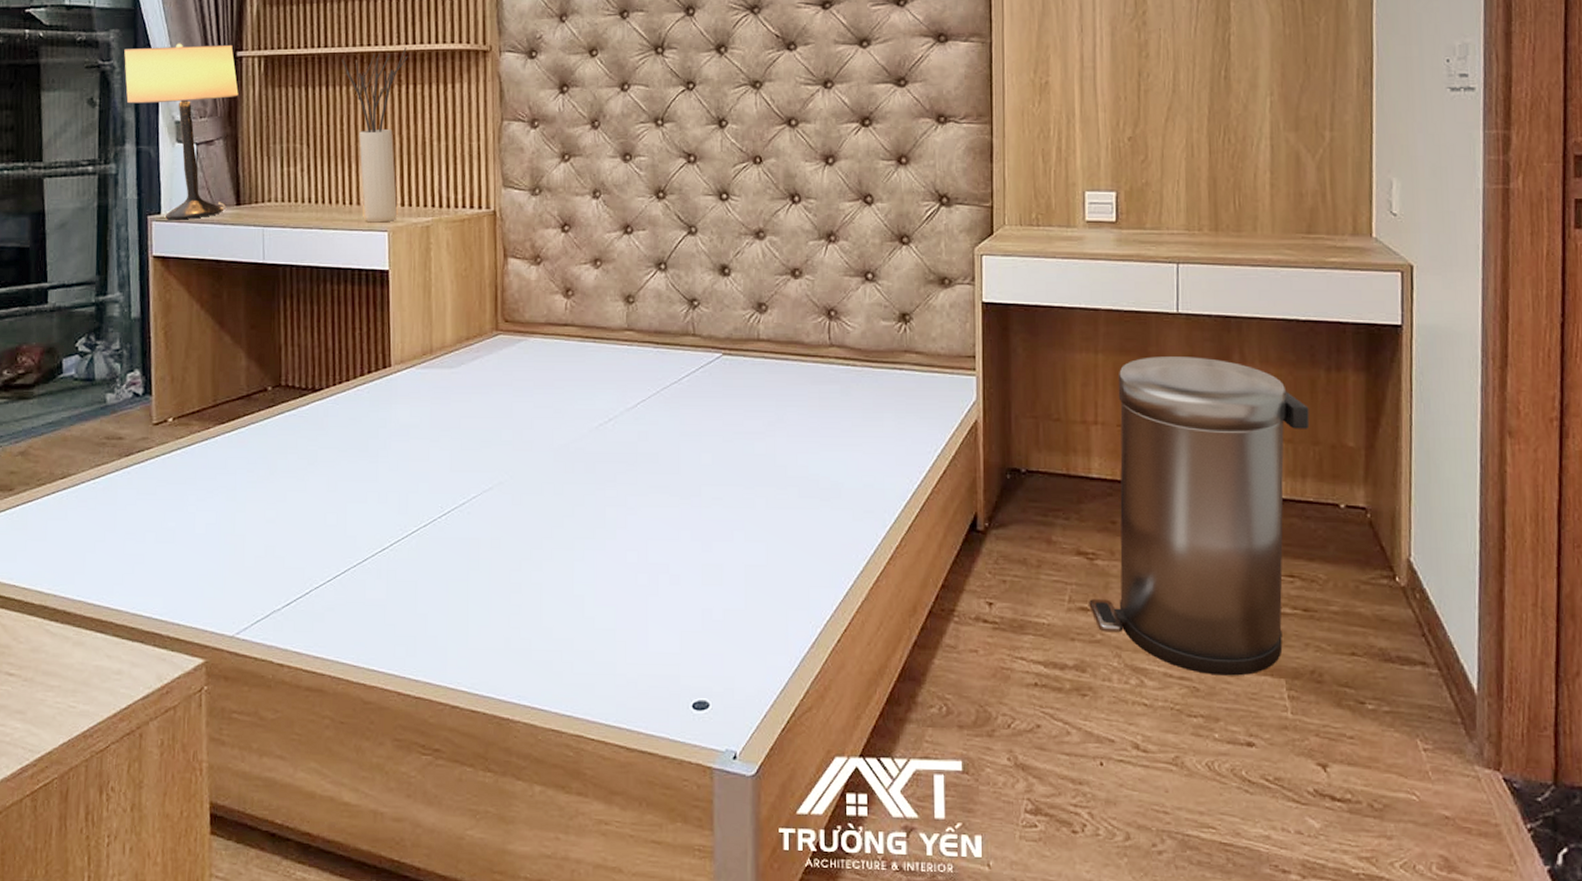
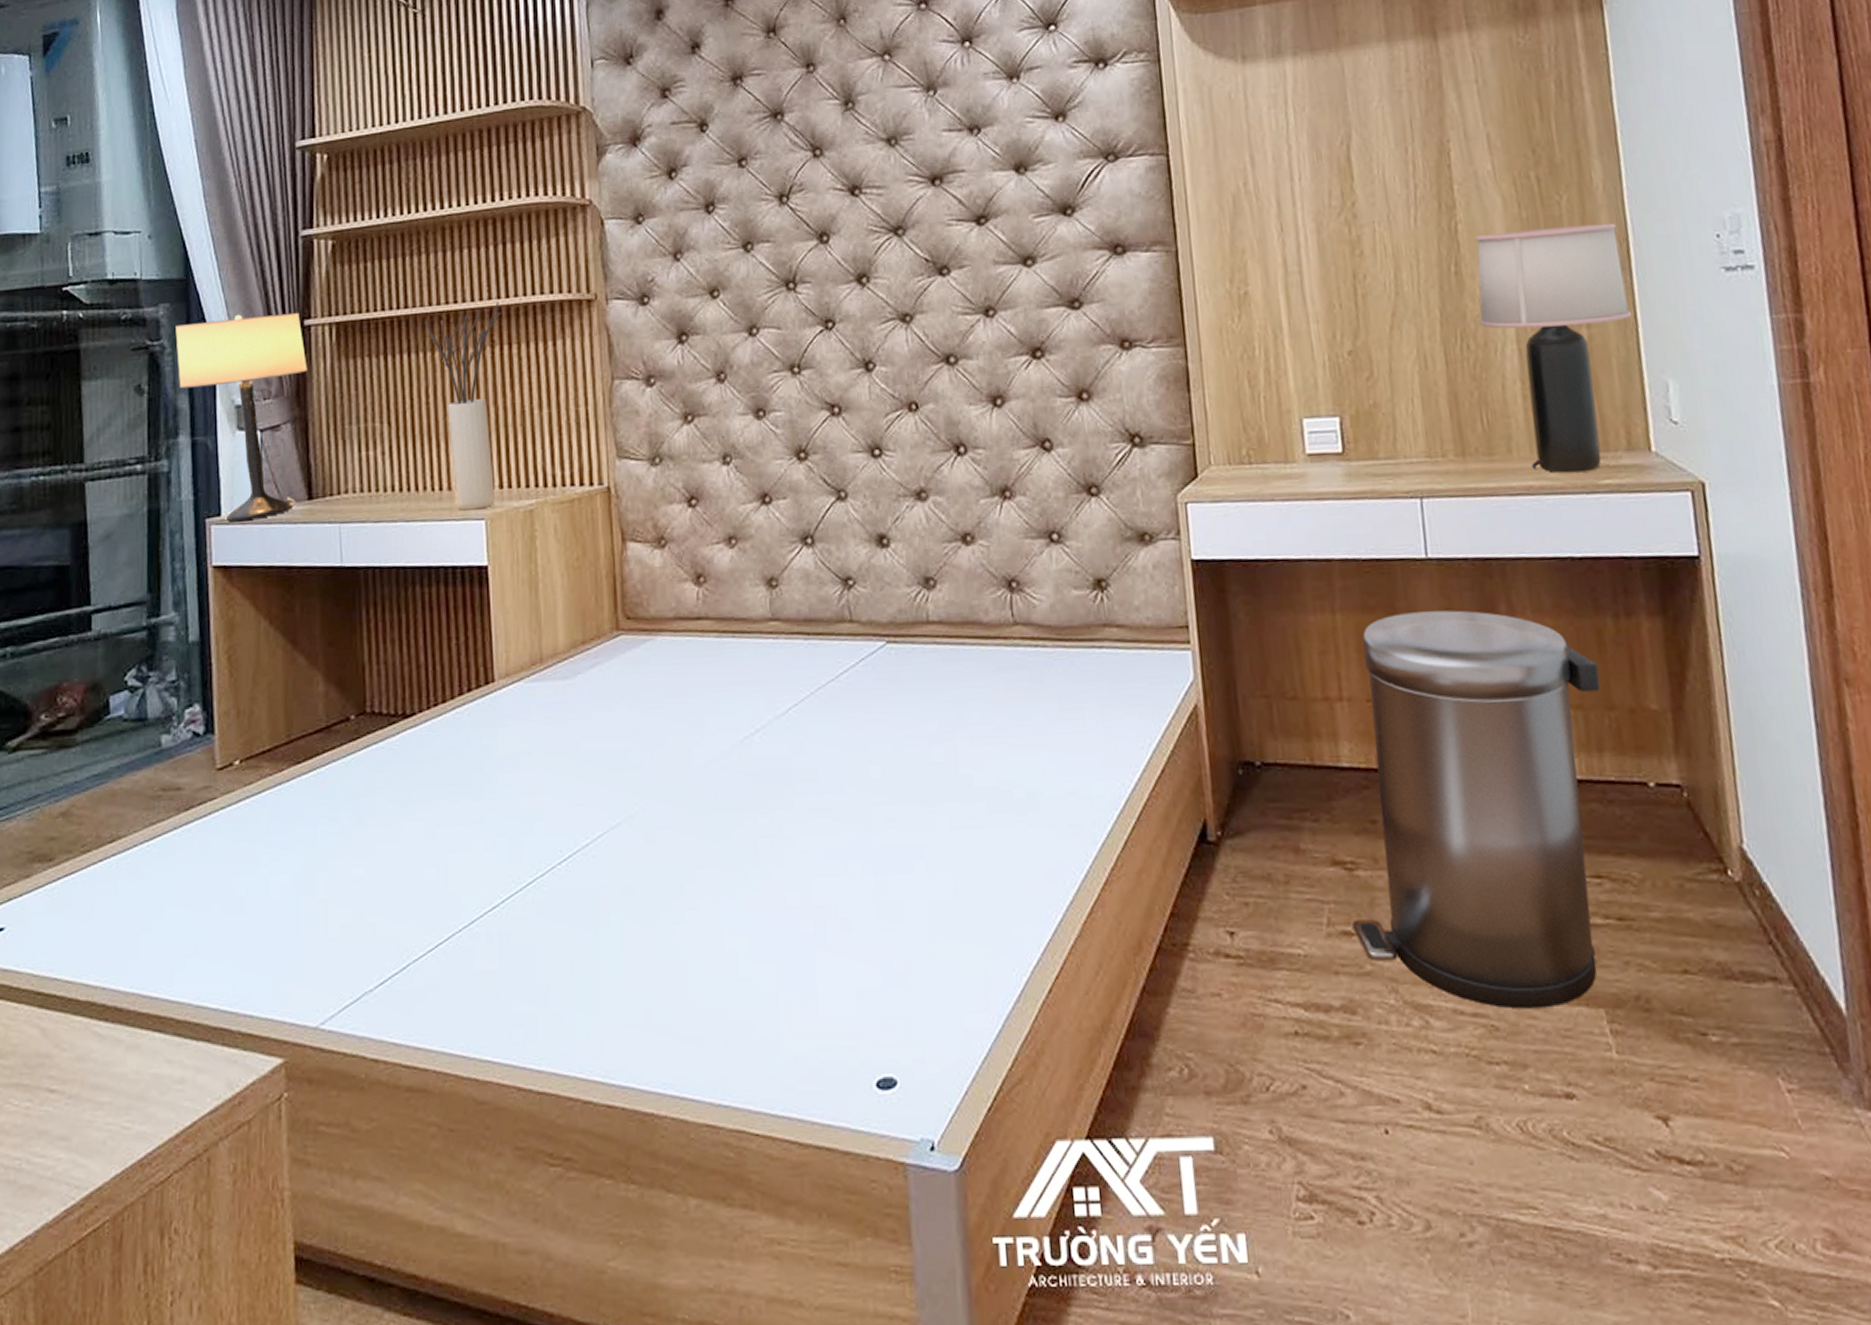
table lamp: none [1240,44,1369,251] -> present [1475,223,1633,474]

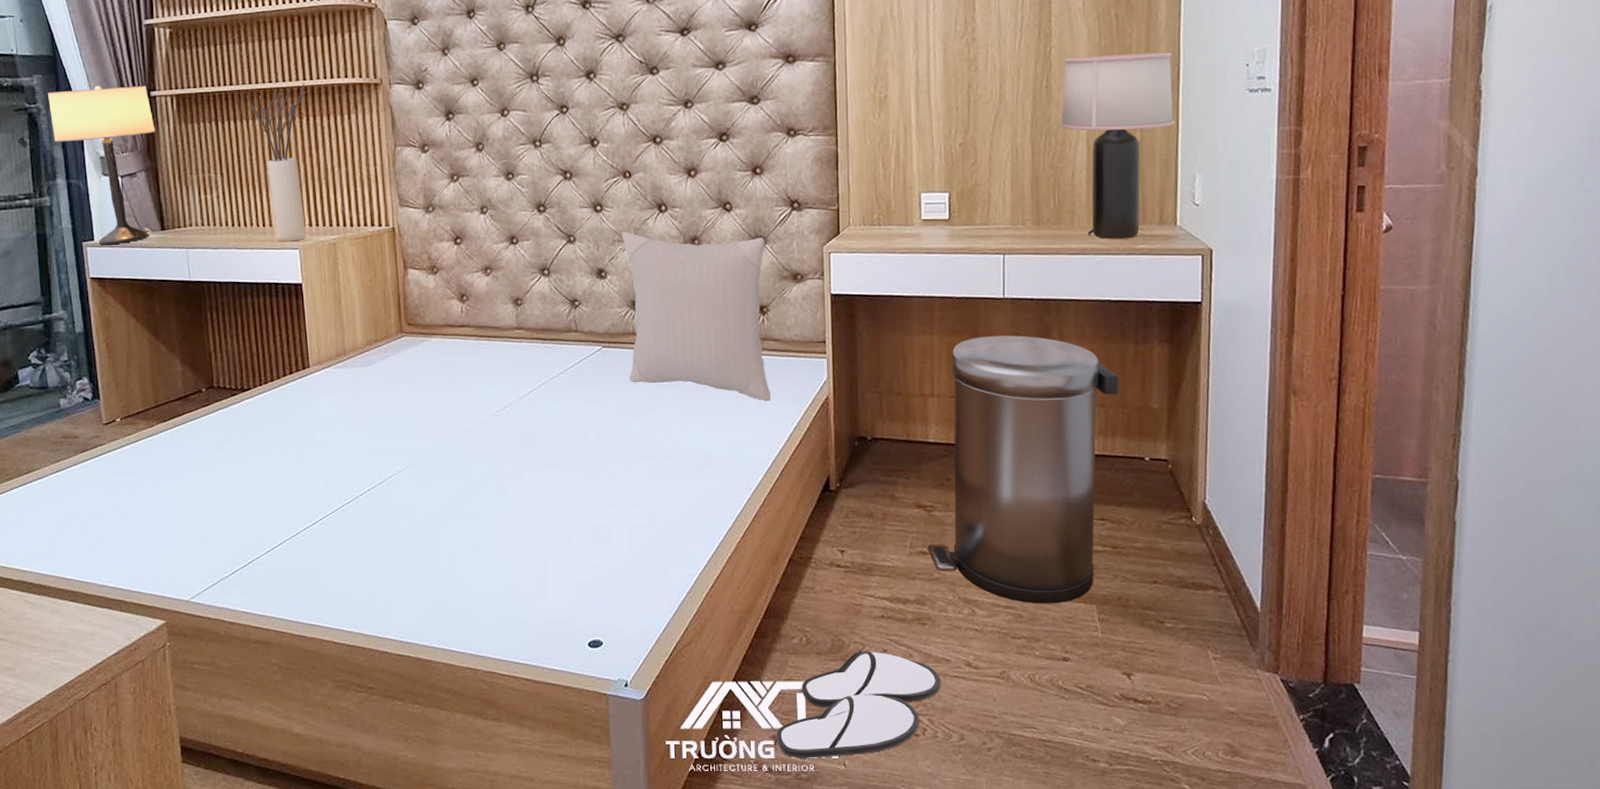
pillow: none [908,482,1119,714] -> present [622,231,771,401]
slippers: none [1154,1088,1390,1263] -> present [776,651,941,758]

